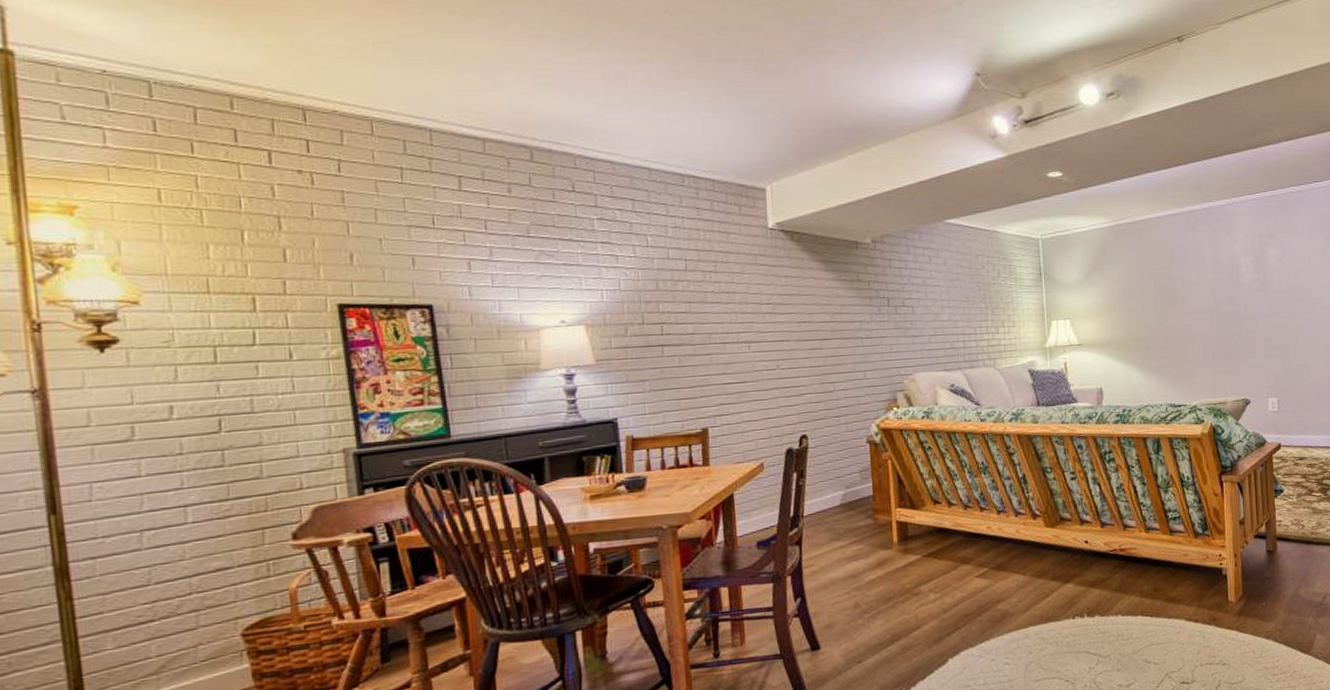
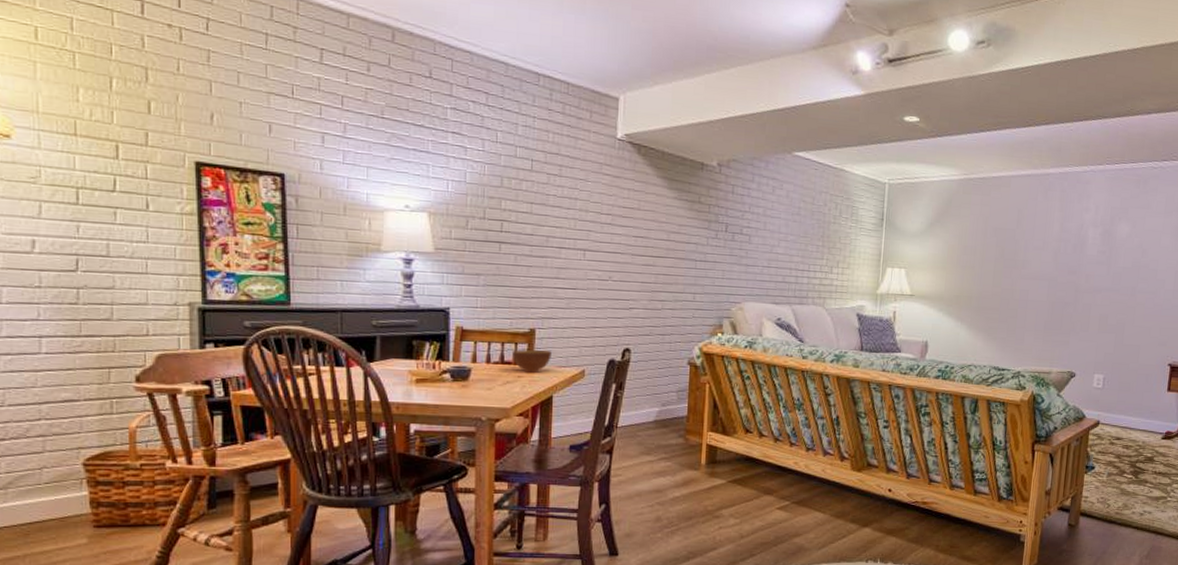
bowl: none [686,448,728,475] -> present [511,349,552,374]

